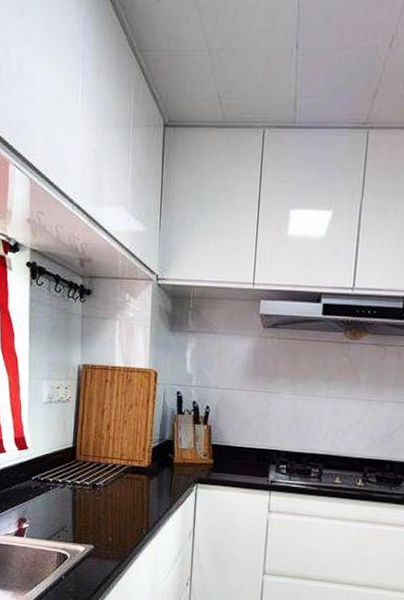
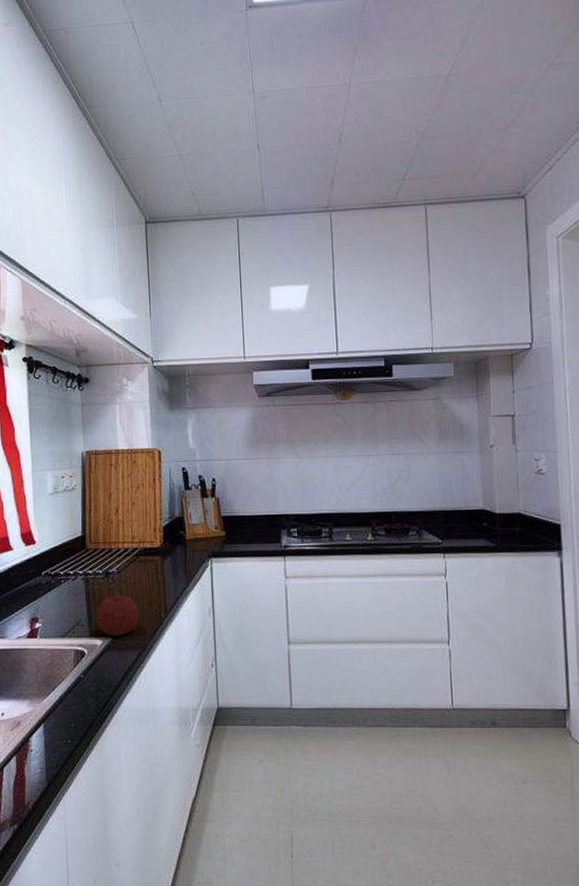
fruit: none [80,504,121,546] -> present [96,591,139,637]

